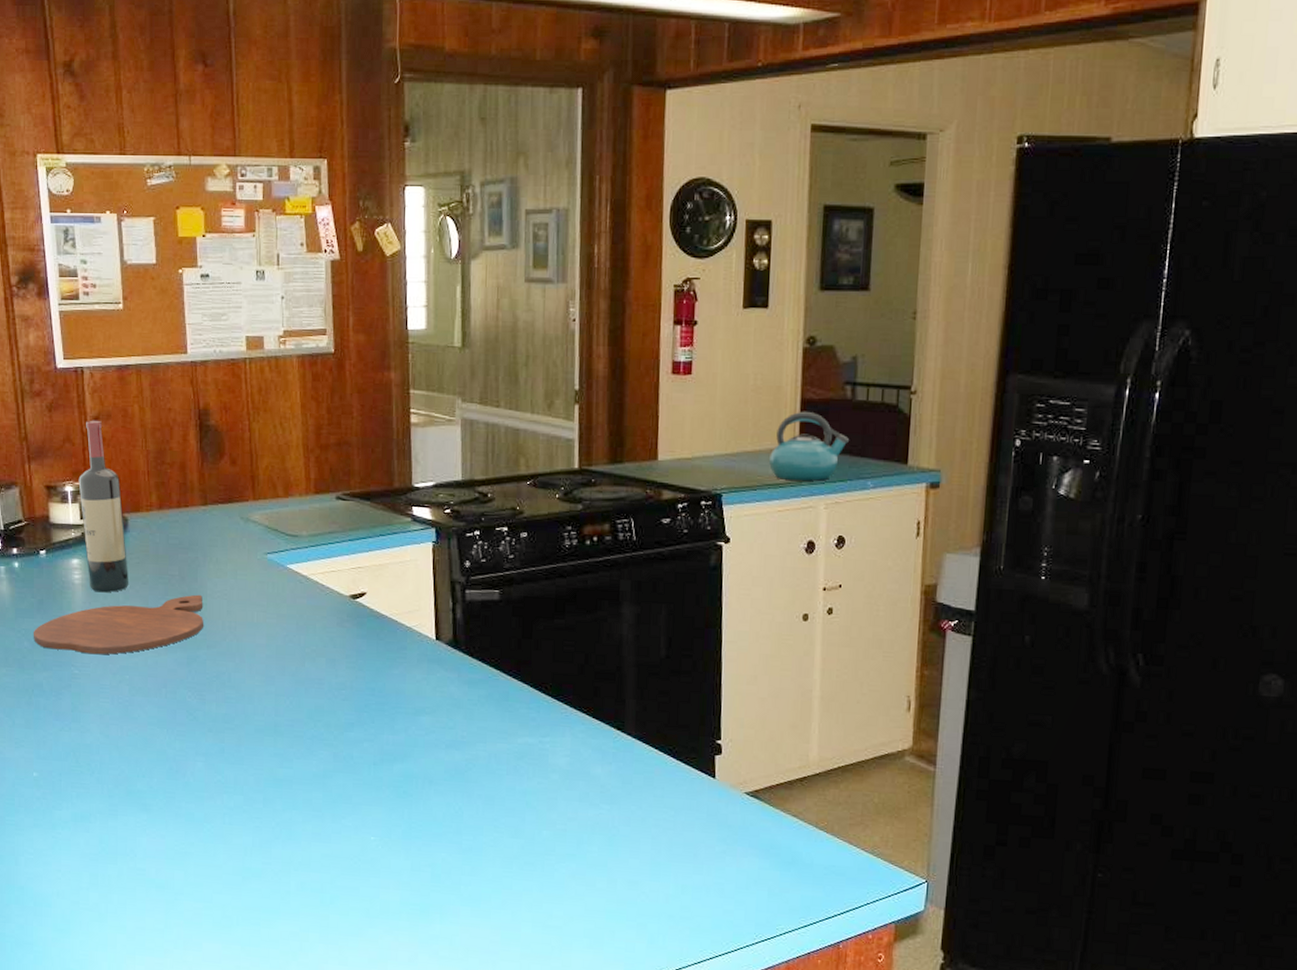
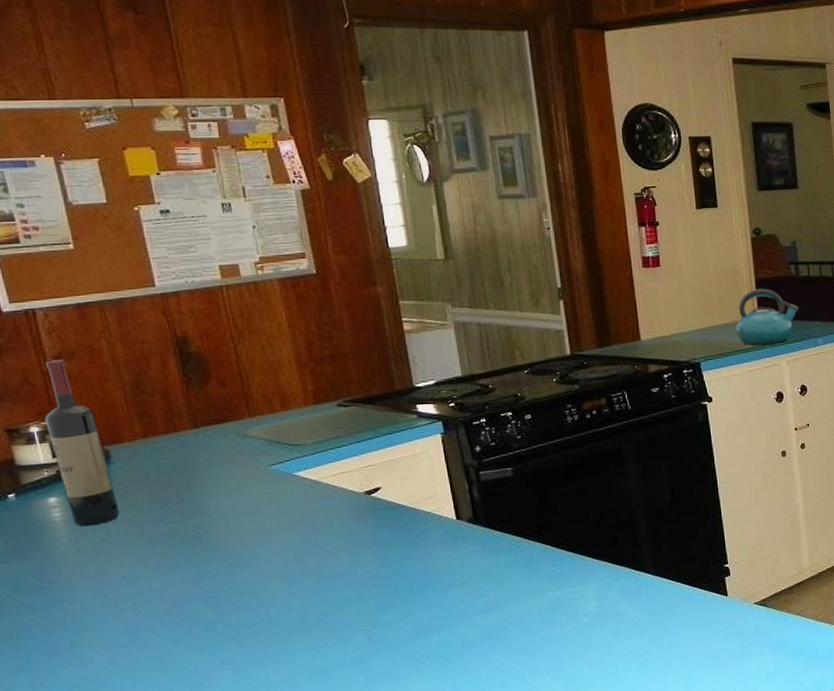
cutting board: present [33,594,204,655] -> none [10,513,212,591]

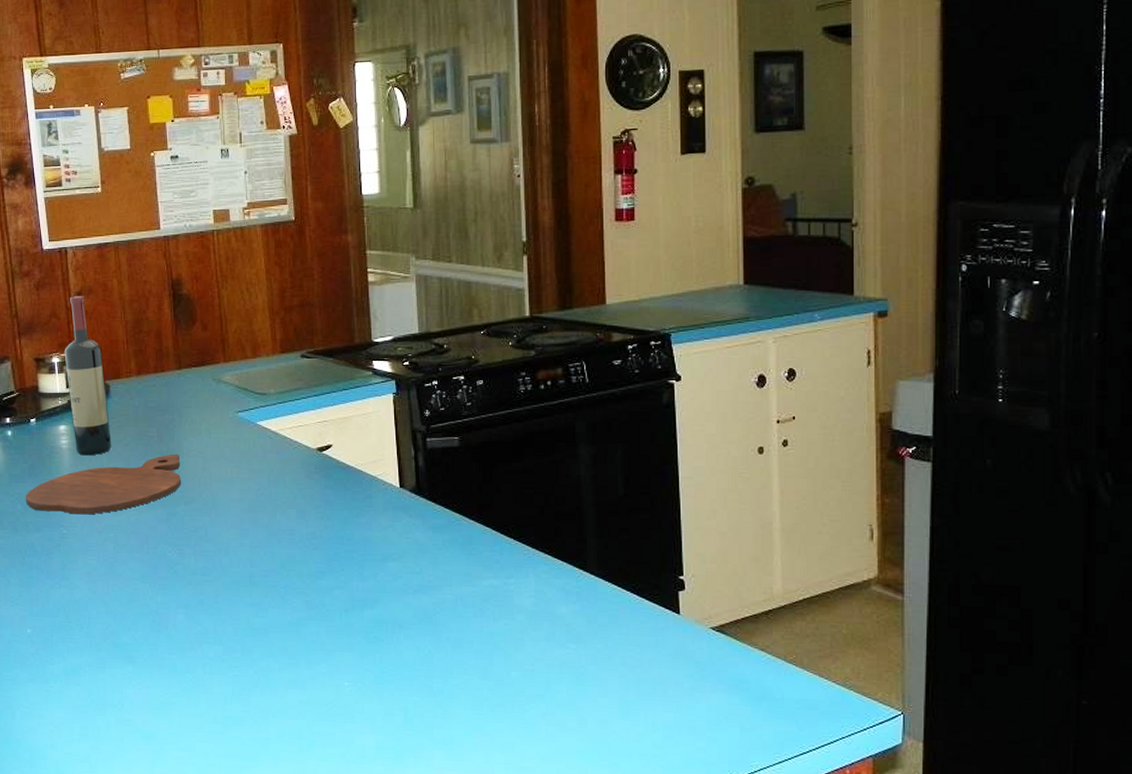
cutting board: none [10,513,212,591] -> present [25,453,182,515]
kettle: present [735,288,799,345] -> none [714,249,793,316]

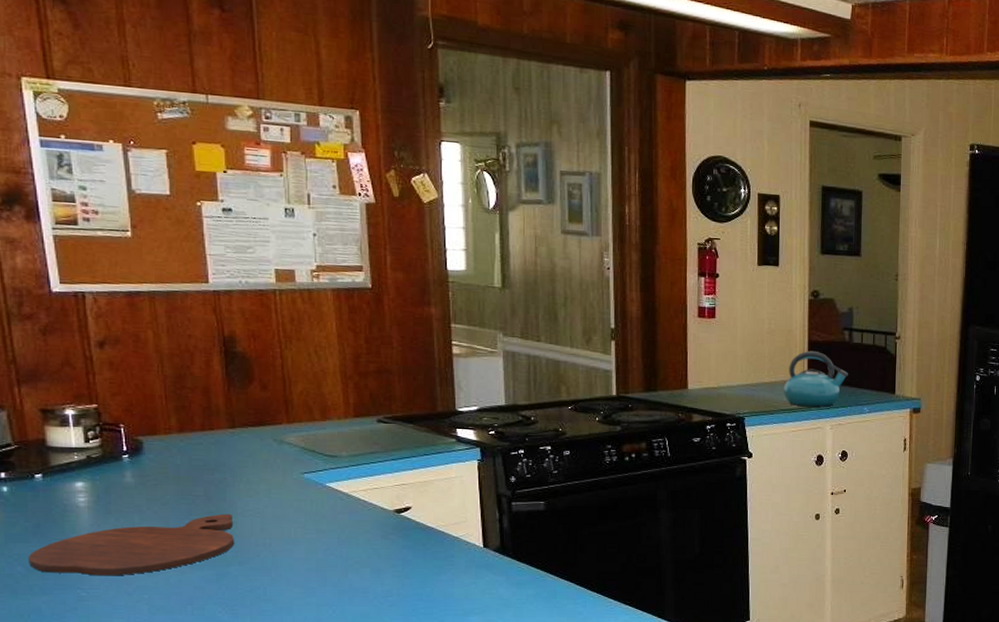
wine bottle: present [64,295,112,456] -> none [81,344,146,515]
kettle: none [714,249,793,316] -> present [783,350,848,407]

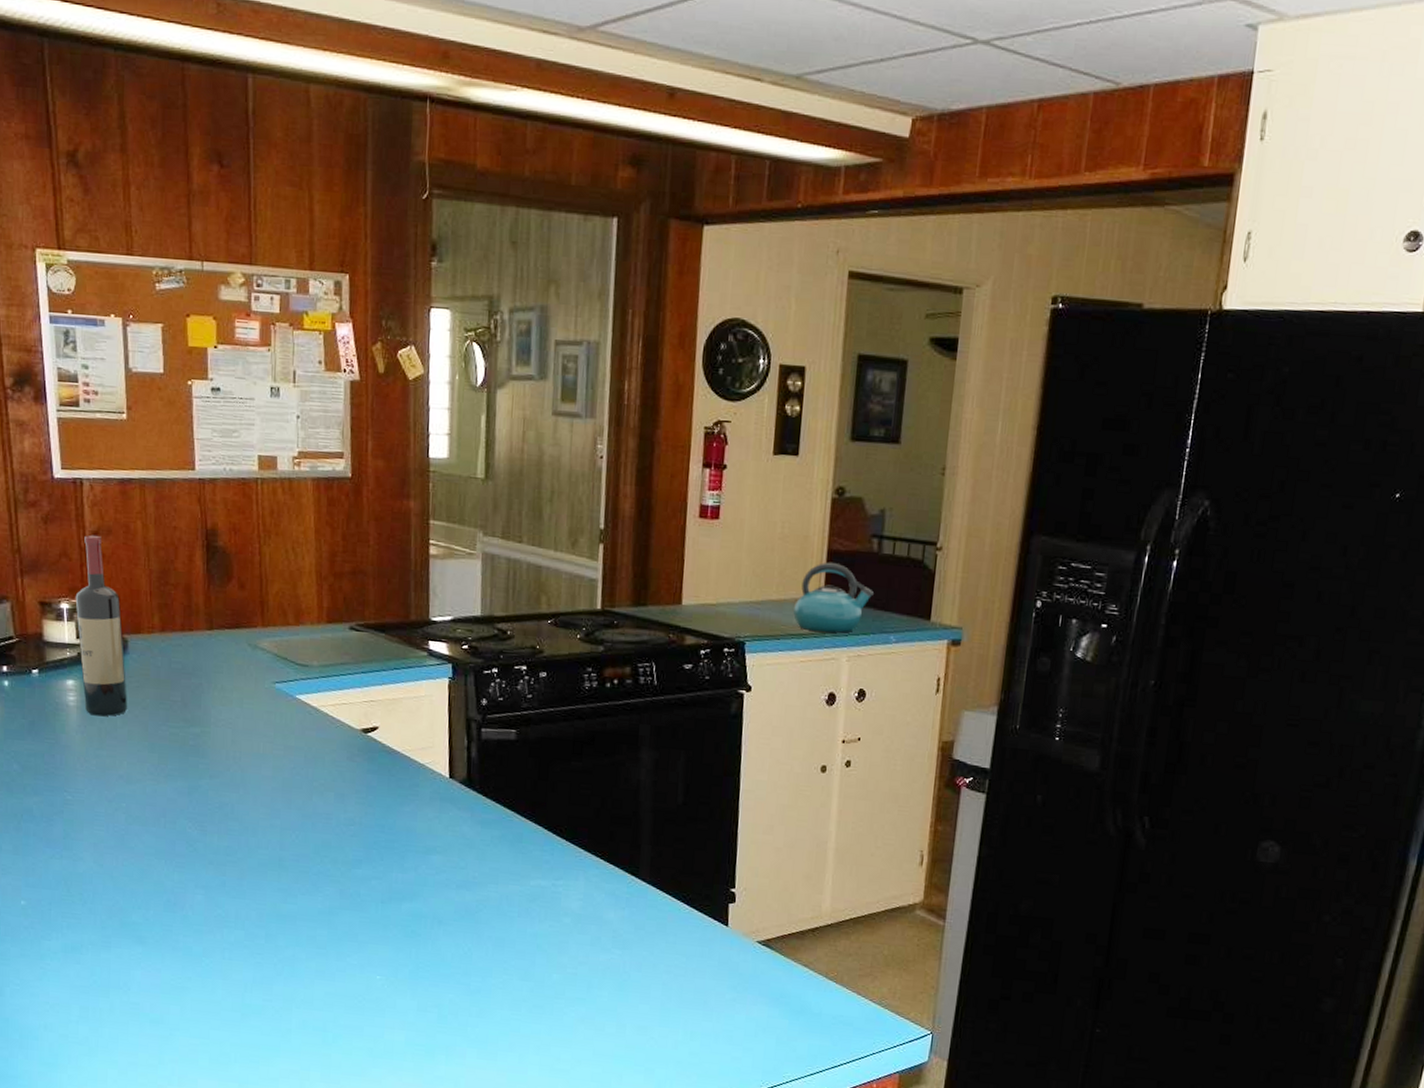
cutting board: present [27,513,235,576] -> none [23,722,207,781]
wine bottle: none [81,344,146,515] -> present [75,534,128,717]

